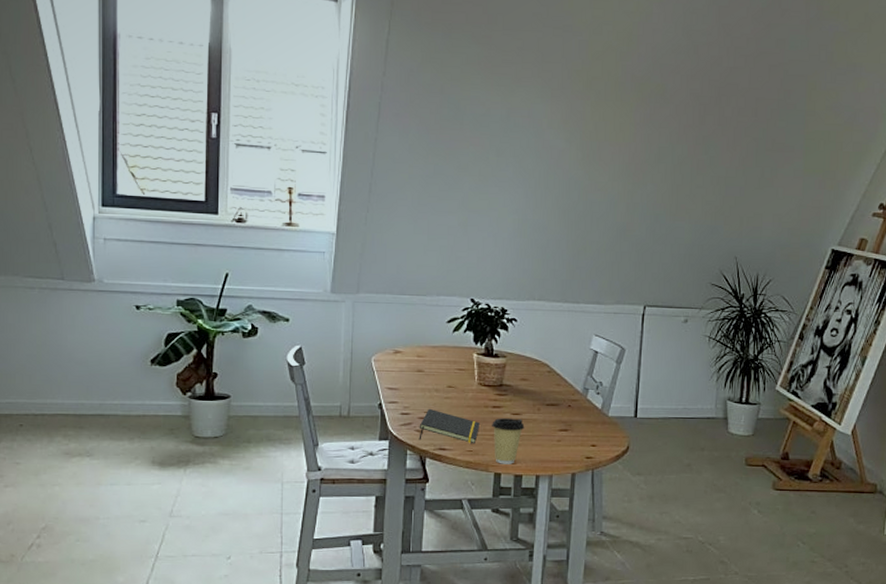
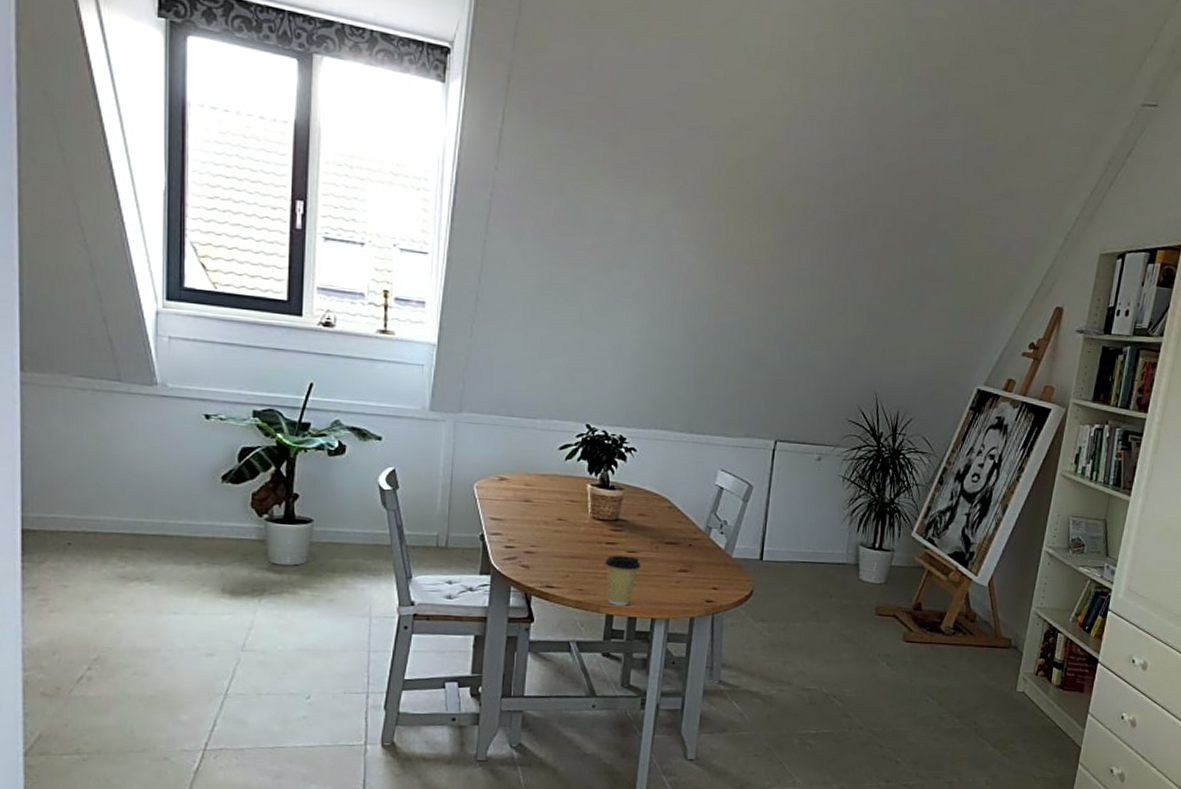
notepad: present [419,408,481,443] -> none [524,542,593,582]

